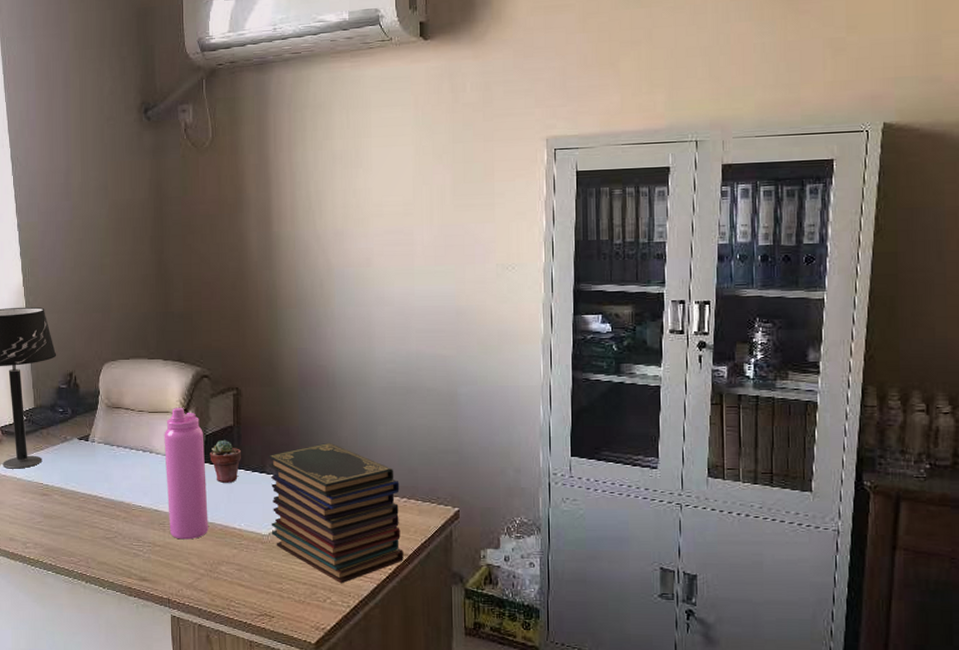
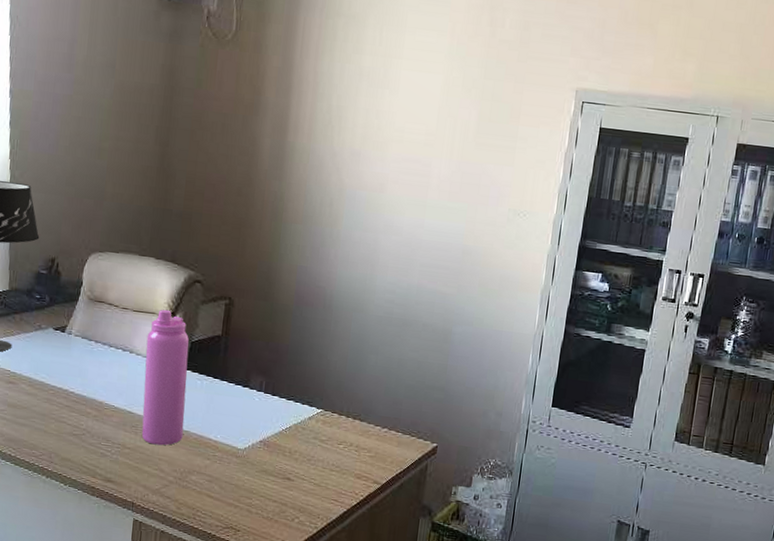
potted succulent: present [209,439,241,484] -> none [192,348,226,394]
book stack: present [268,442,403,584] -> none [248,364,383,505]

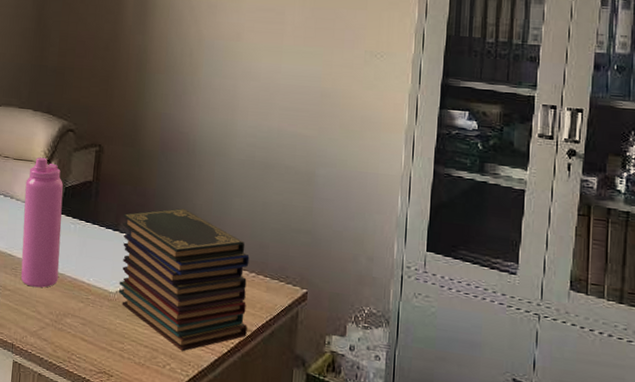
book stack: none [248,364,383,505] -> present [119,208,250,352]

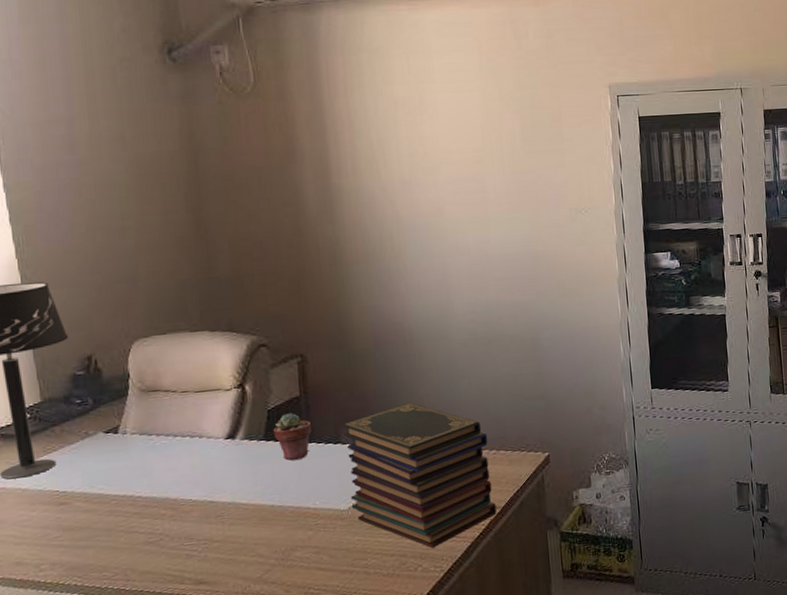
water bottle: present [20,157,64,288] -> none [215,382,277,531]
potted succulent: none [66,193,97,238] -> present [273,412,311,461]

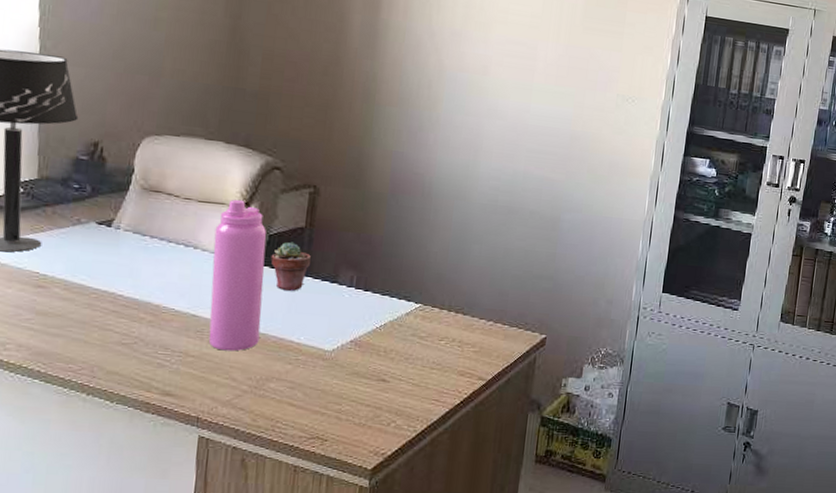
water bottle: none [215,382,277,531] -> present [208,199,267,352]
book stack: present [343,402,497,549] -> none [336,256,488,407]

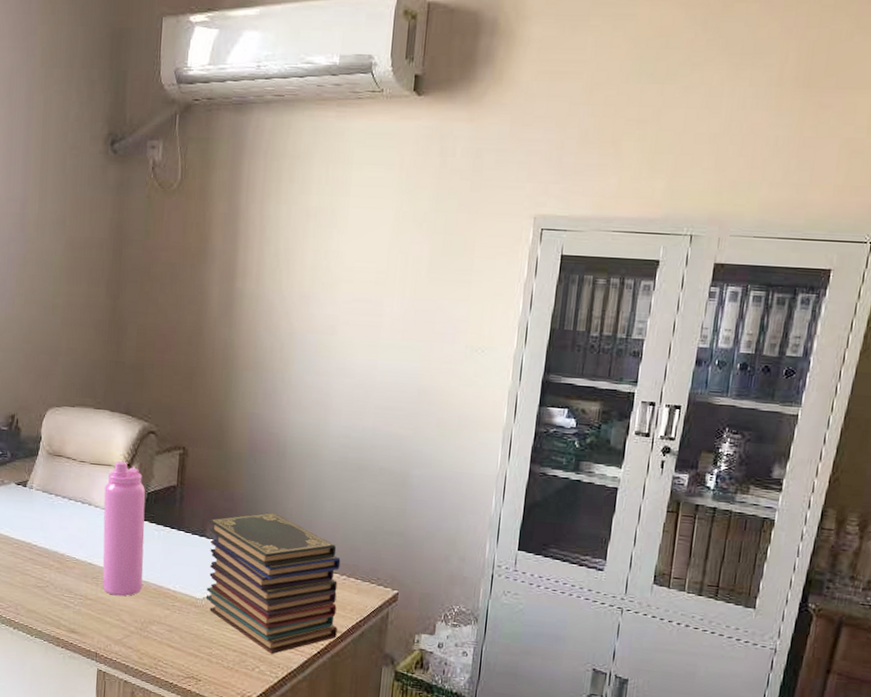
potted succulent: present [271,241,311,292] -> none [149,499,182,544]
book stack: none [336,256,488,407] -> present [206,512,341,655]

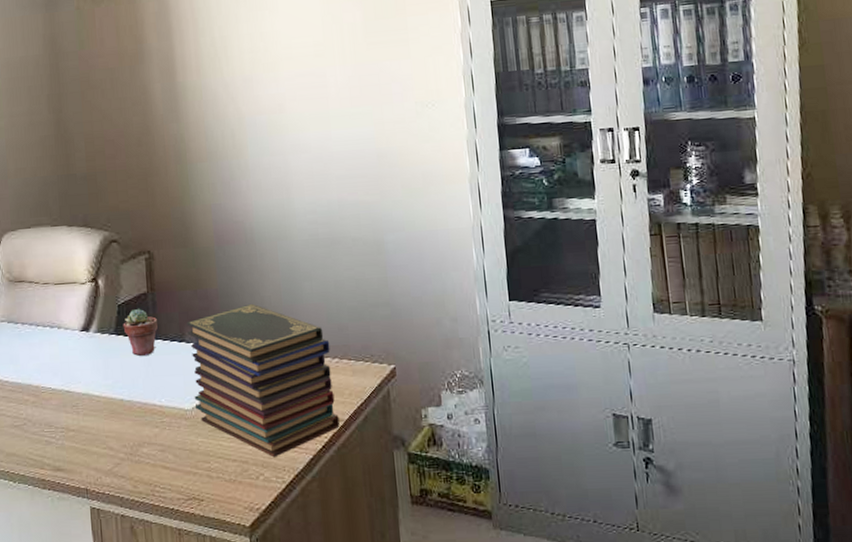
water bottle: present [102,461,146,597] -> none [72,276,126,422]
potted succulent: none [149,499,182,544] -> present [123,308,158,357]

